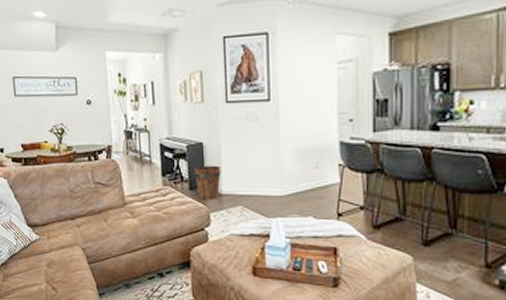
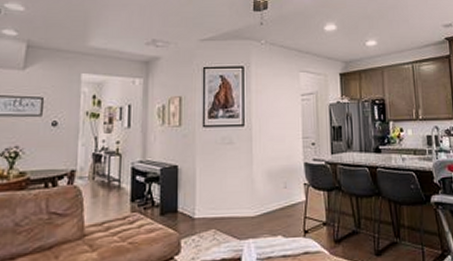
bucket: present [194,165,221,200] -> none [166,188,195,225]

